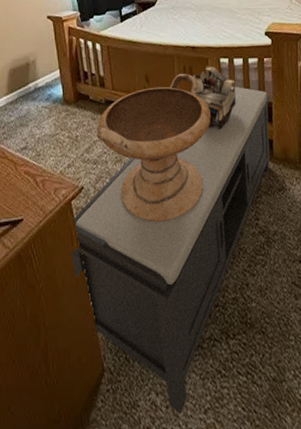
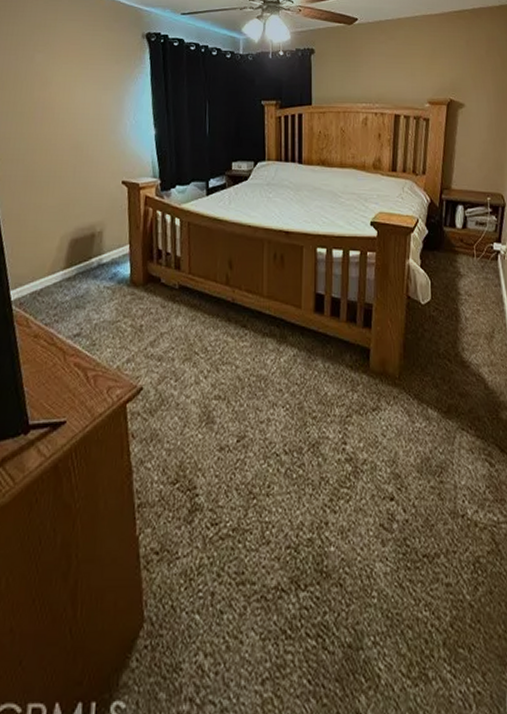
bench: present [71,86,271,414] -> none [119,281,371,683]
decorative bowl: present [96,73,211,222] -> none [164,261,301,437]
ruined building: present [192,66,237,129] -> none [283,255,332,331]

